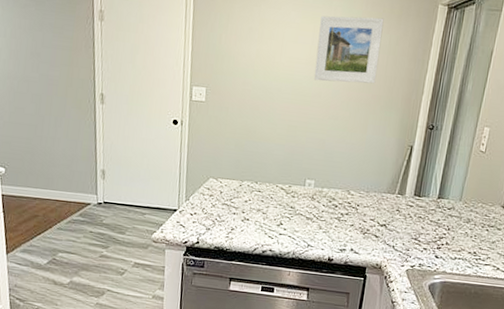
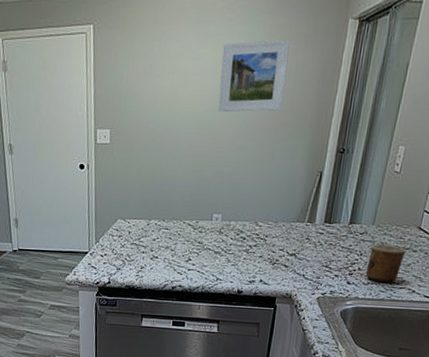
cup: none [453,220,491,259] -> present [365,244,406,283]

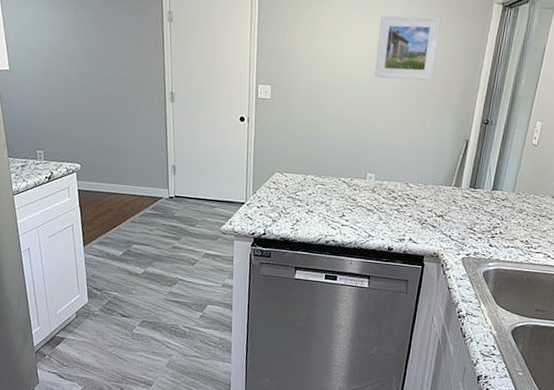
cup: present [365,244,406,283] -> none [506,210,543,247]

